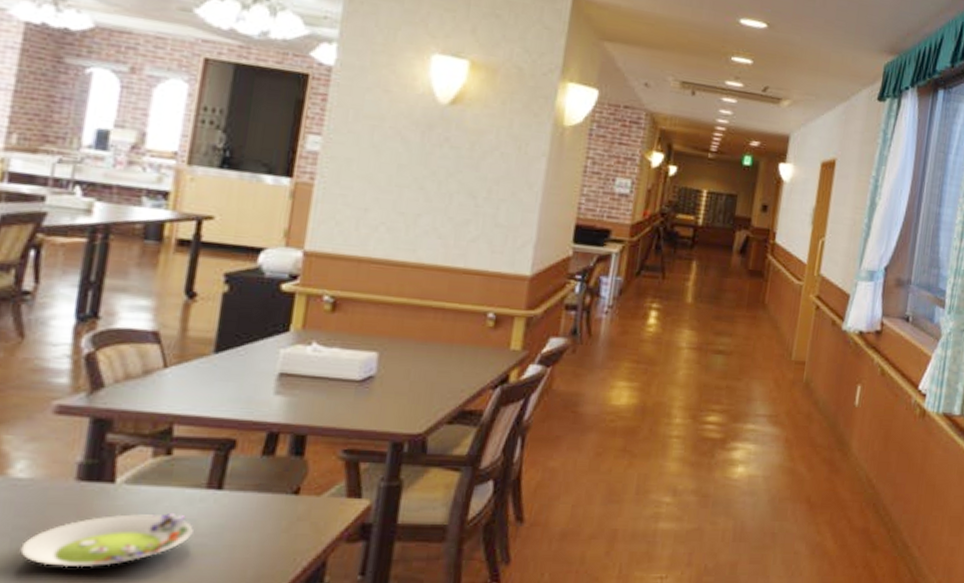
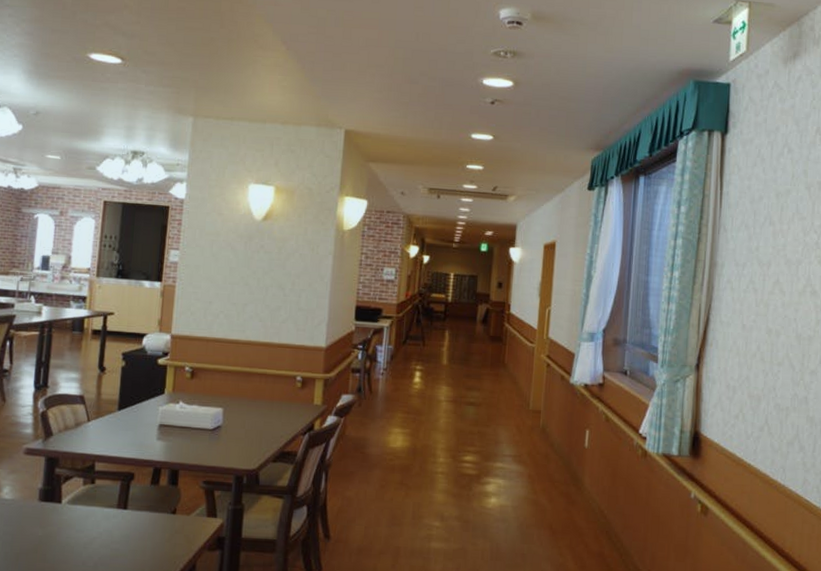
salad plate: present [20,513,193,568] -> none [8,525,110,563]

